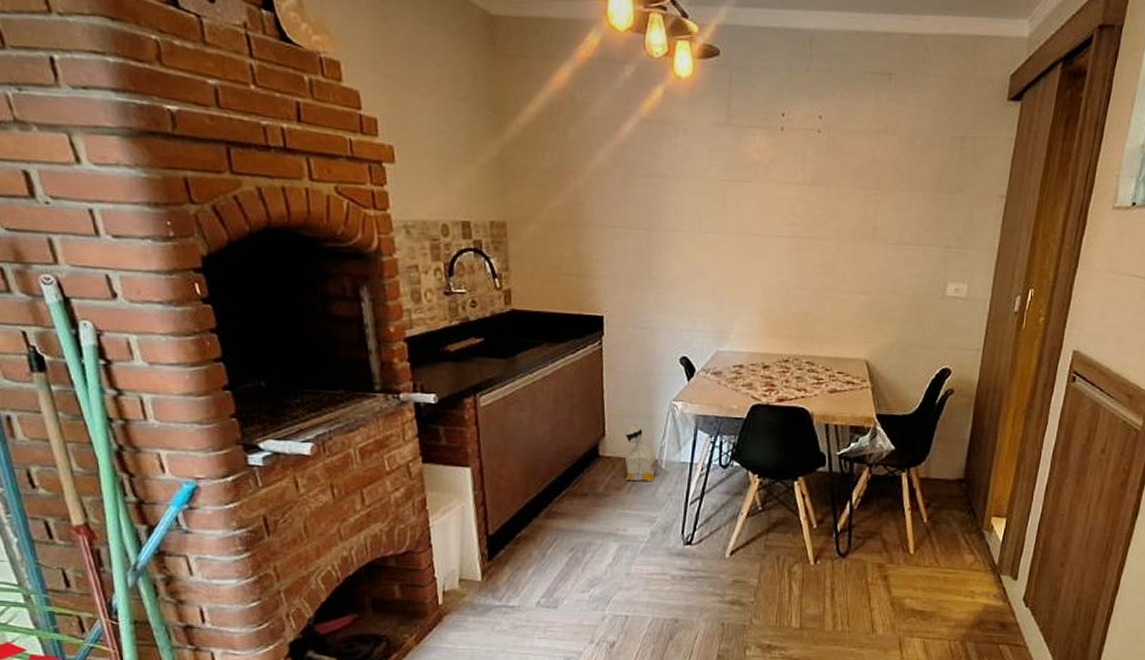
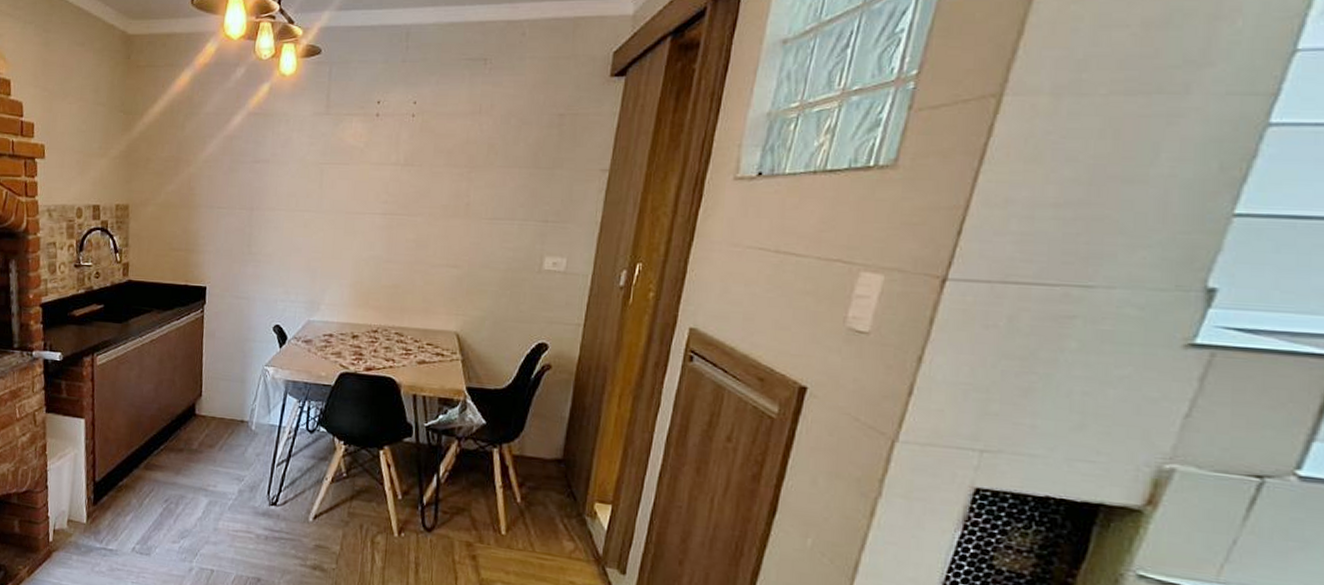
bag: present [624,425,657,481] -> none [217,387,247,441]

